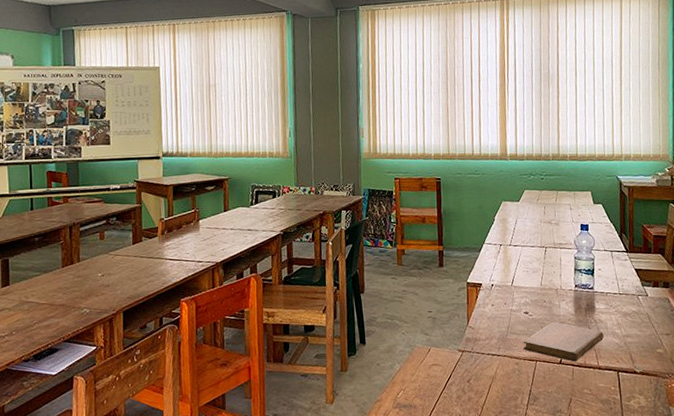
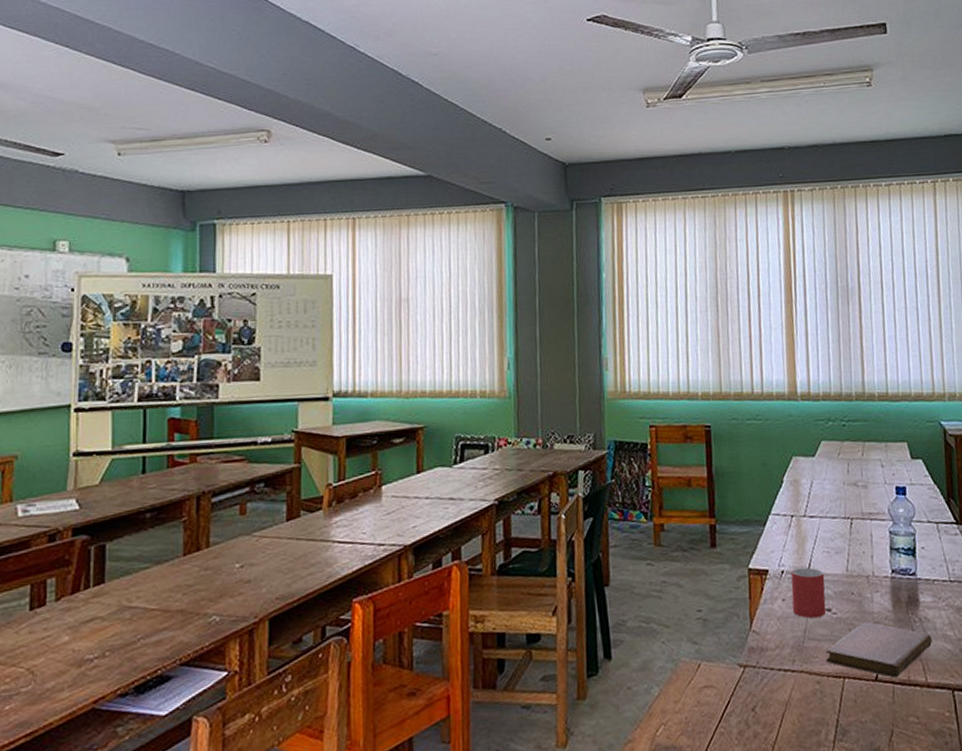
mug: none [498,282,525,319] -> present [791,567,827,619]

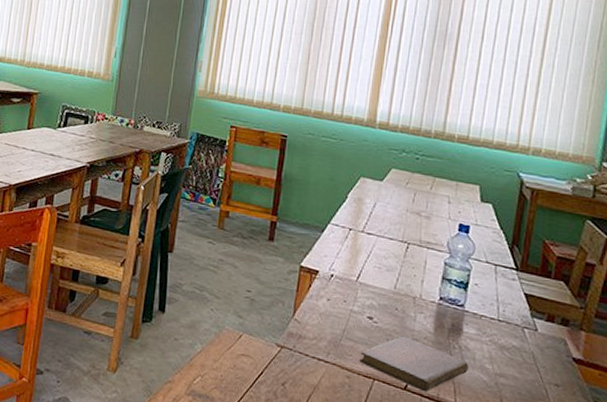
mug: present [791,567,827,619] -> none [336,275,372,323]

